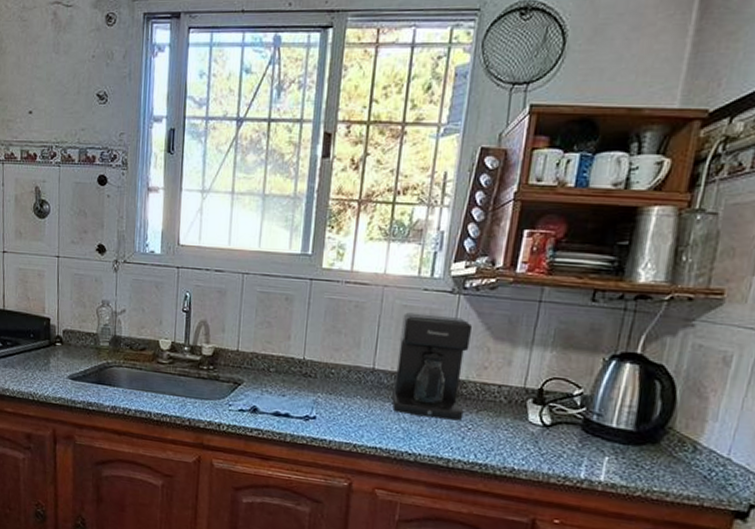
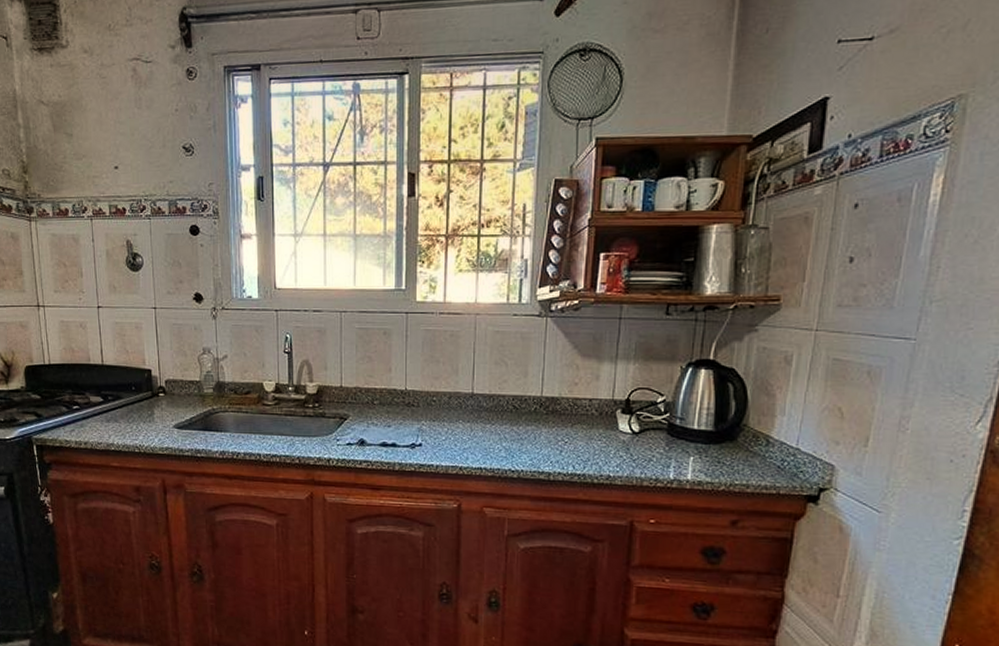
coffee maker: present [392,312,473,421] -> none [492,338,561,436]

